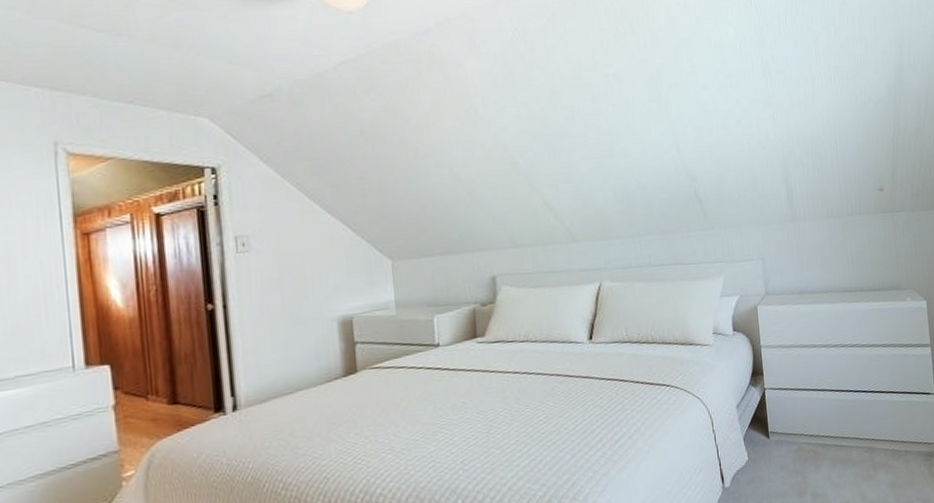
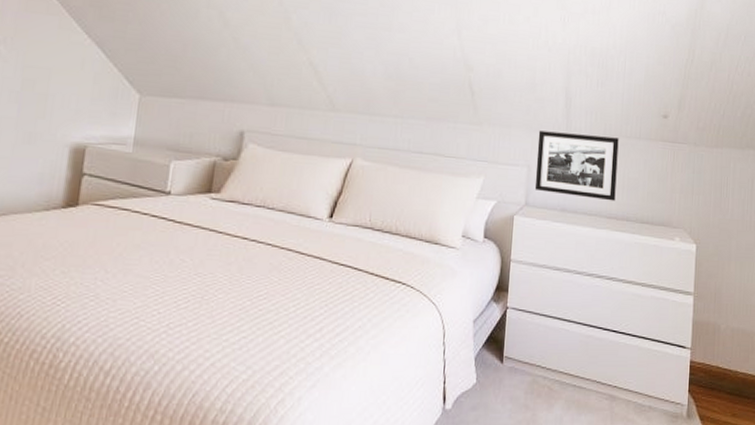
picture frame: none [767,217,847,280] -> present [534,130,619,201]

